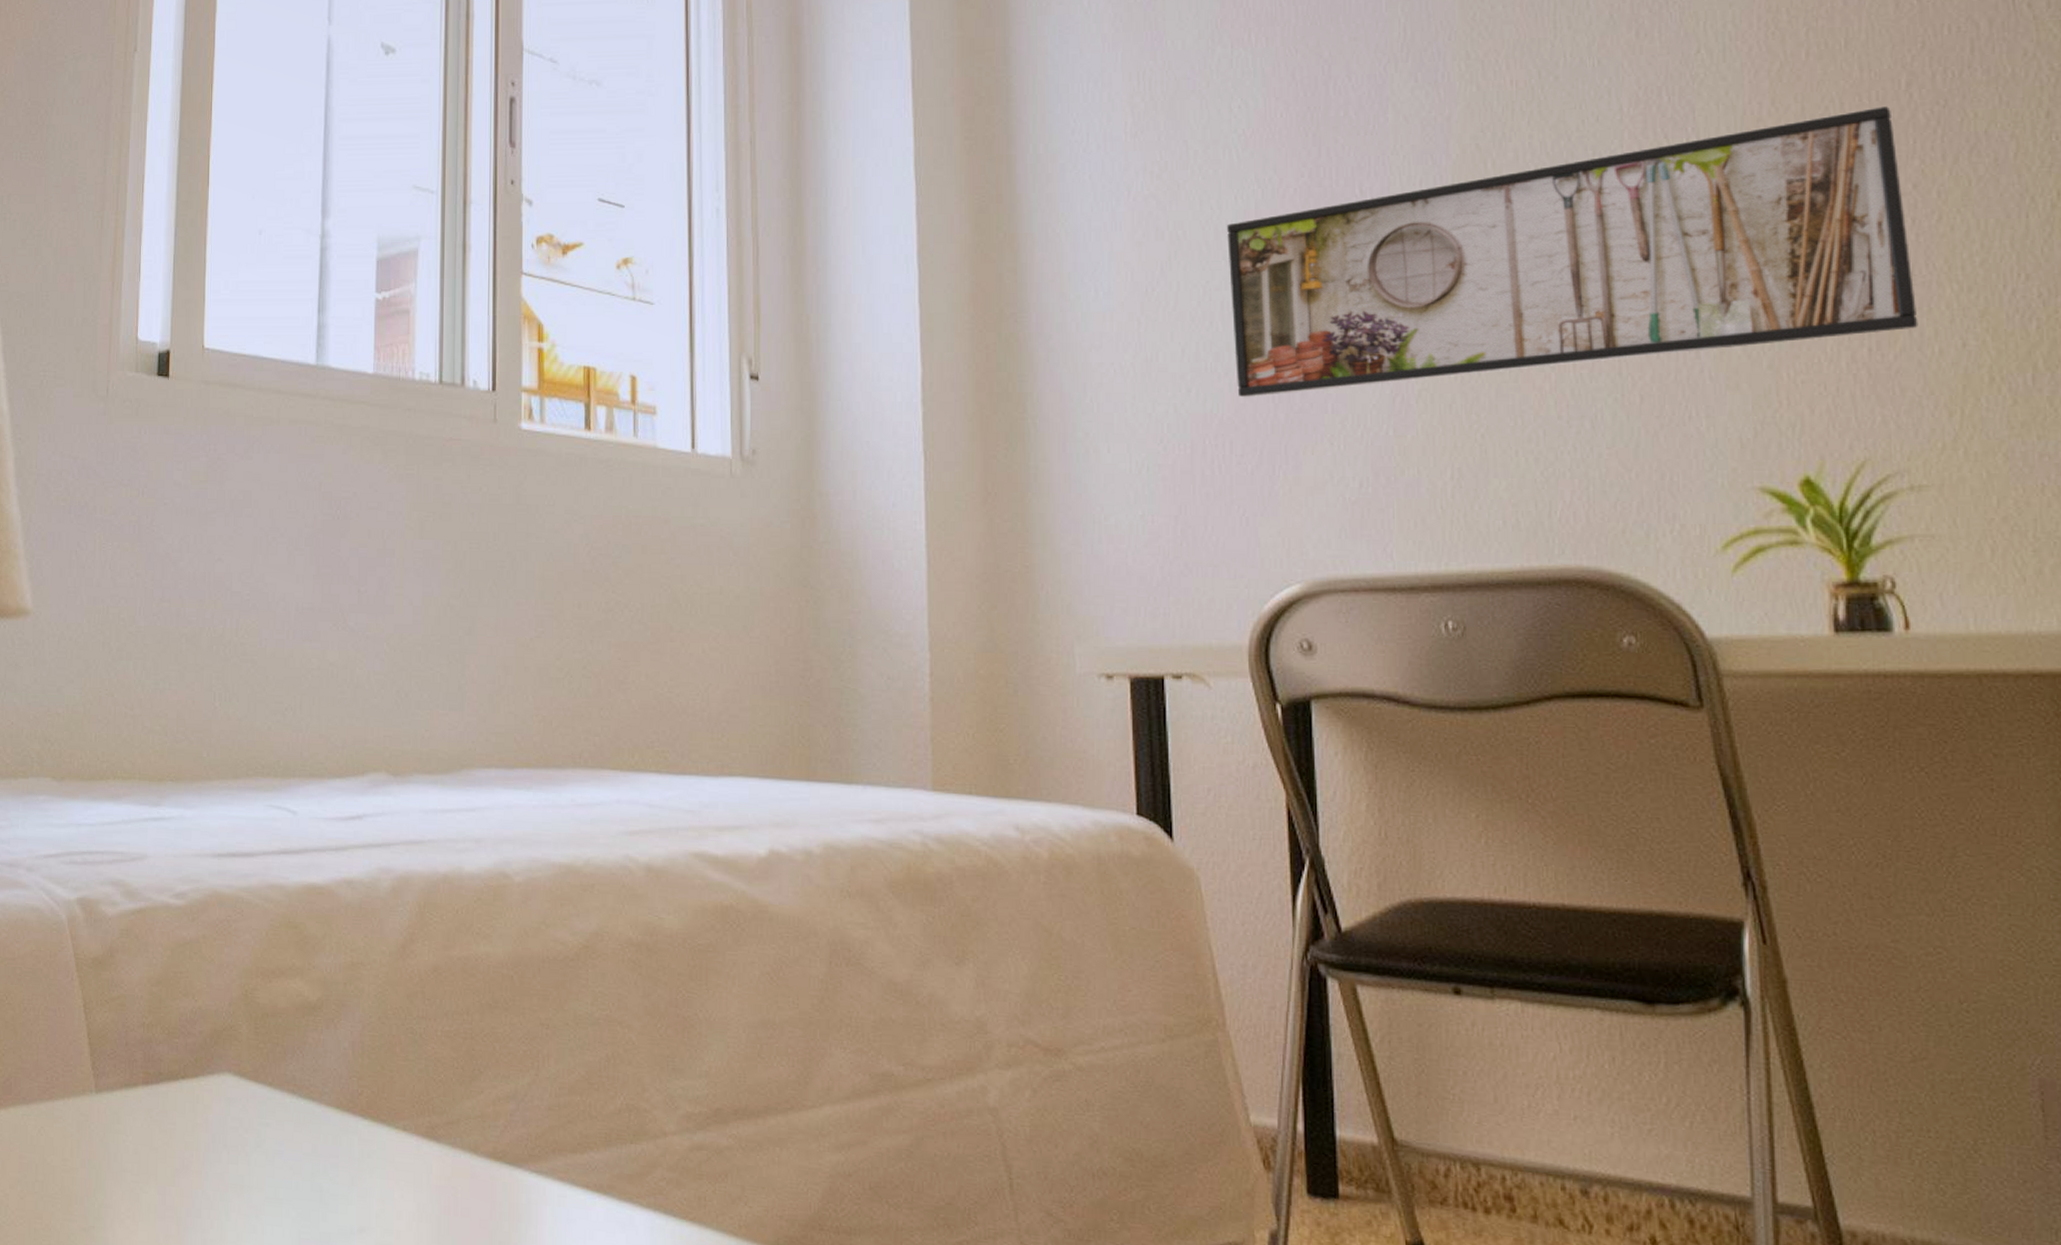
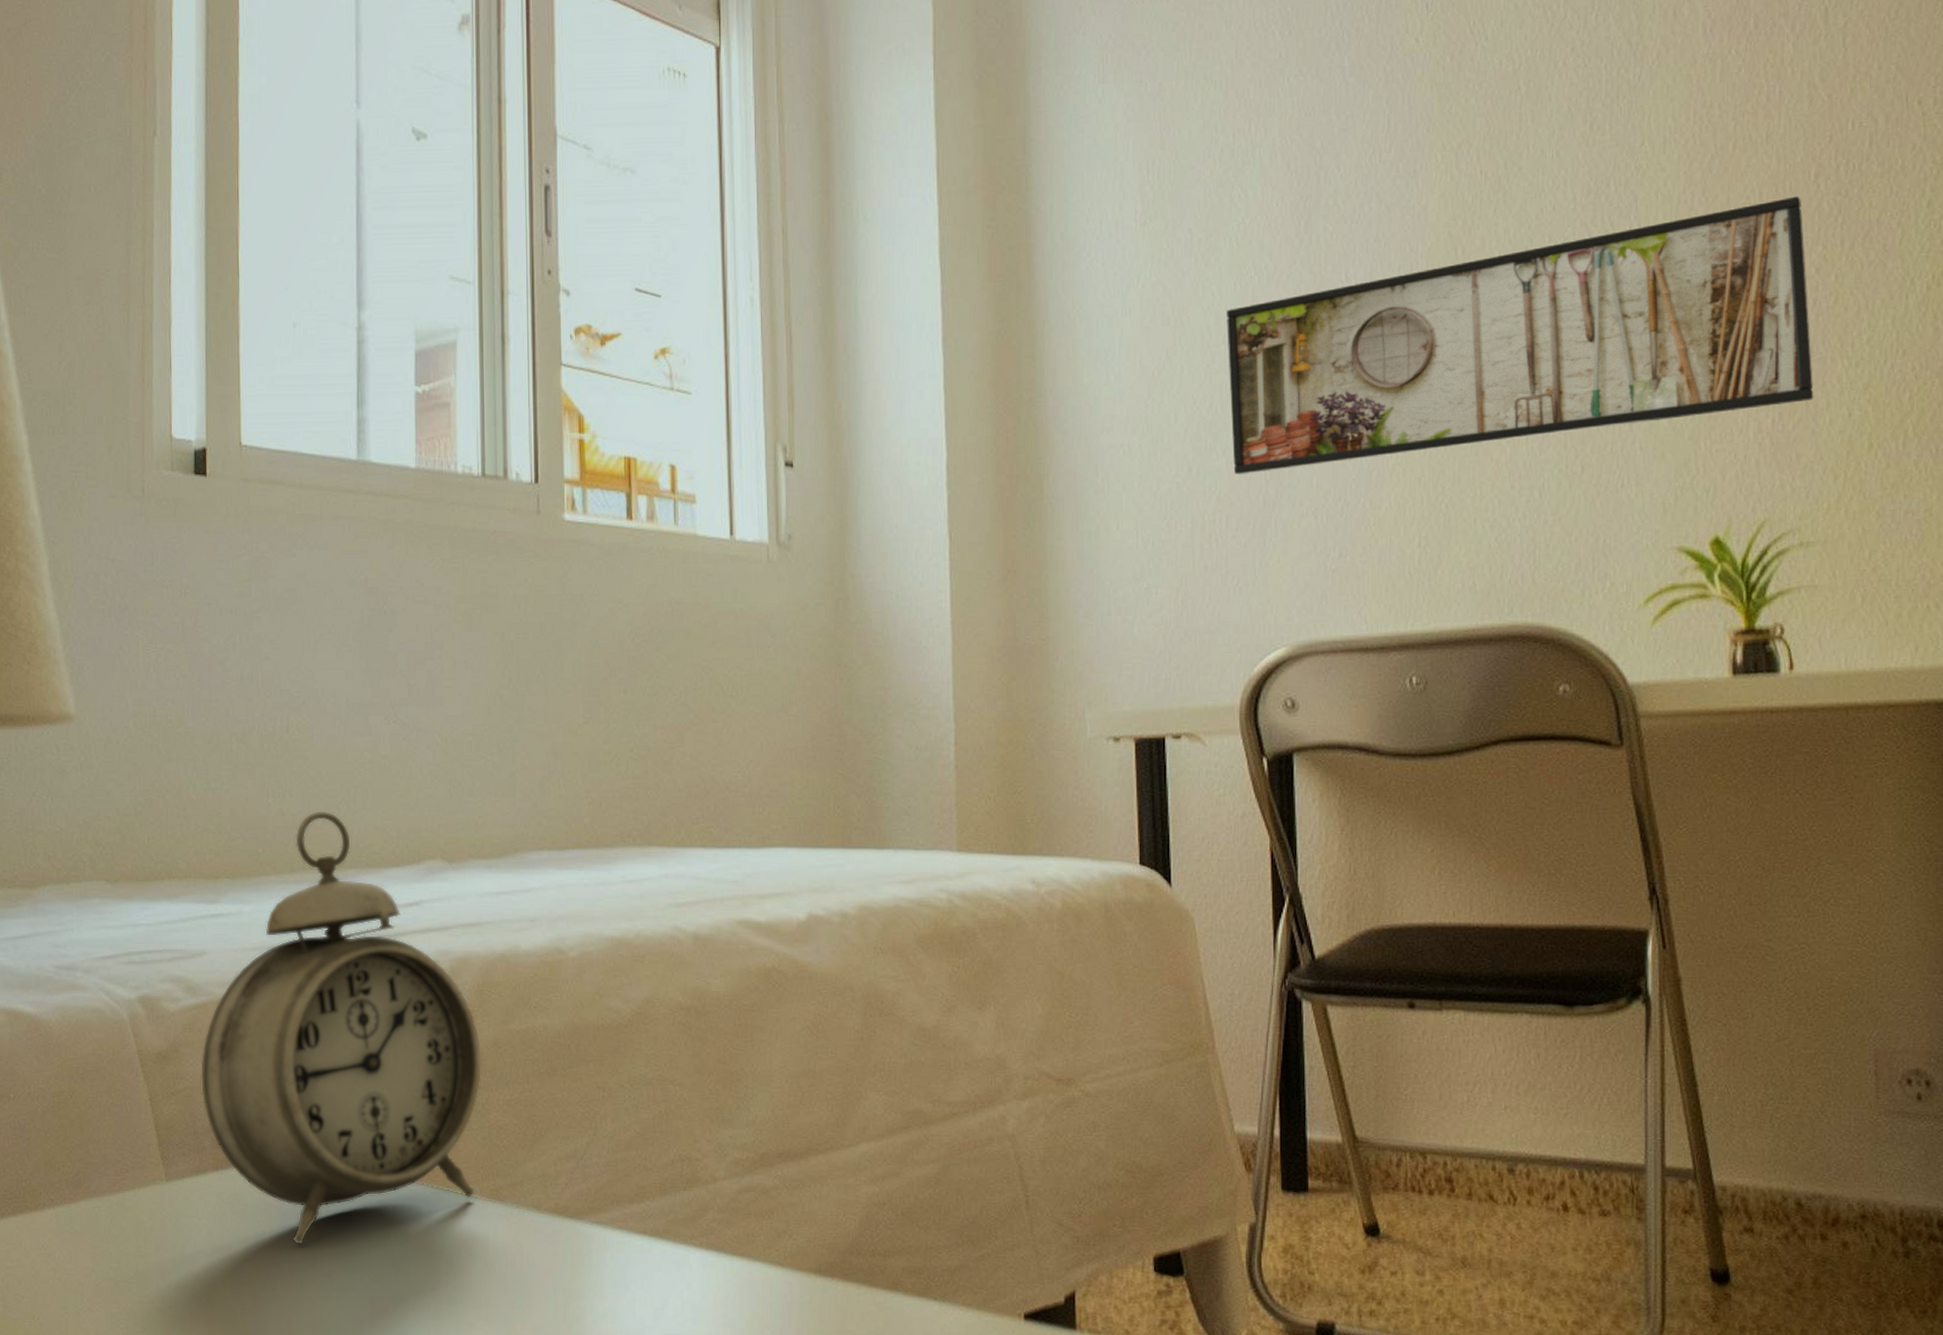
alarm clock: none [135,716,421,1171] -> present [200,811,482,1245]

